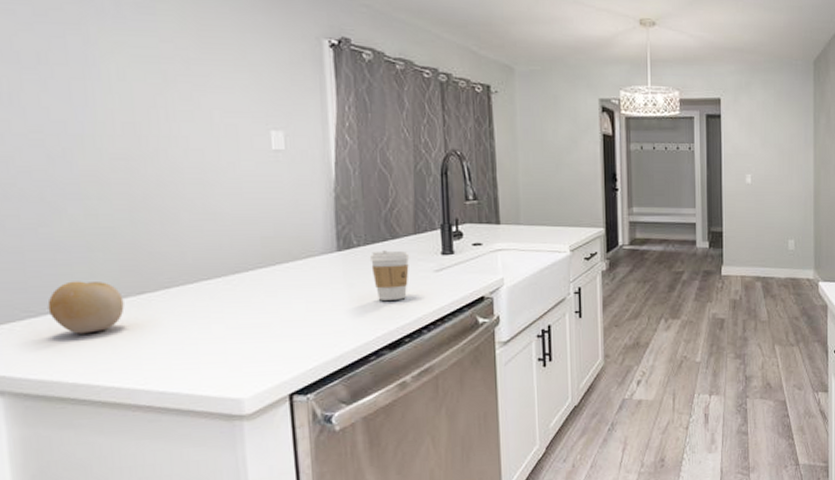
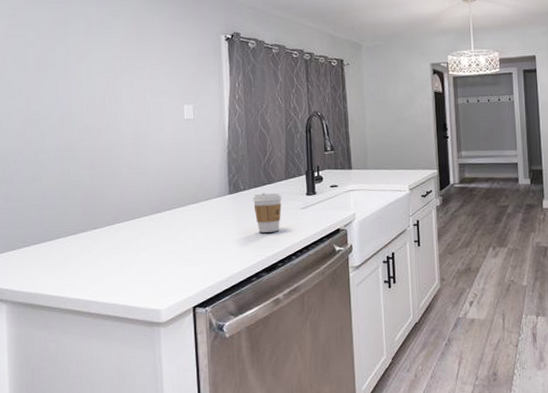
fruit: present [47,281,125,334] -> none [36,220,84,259]

